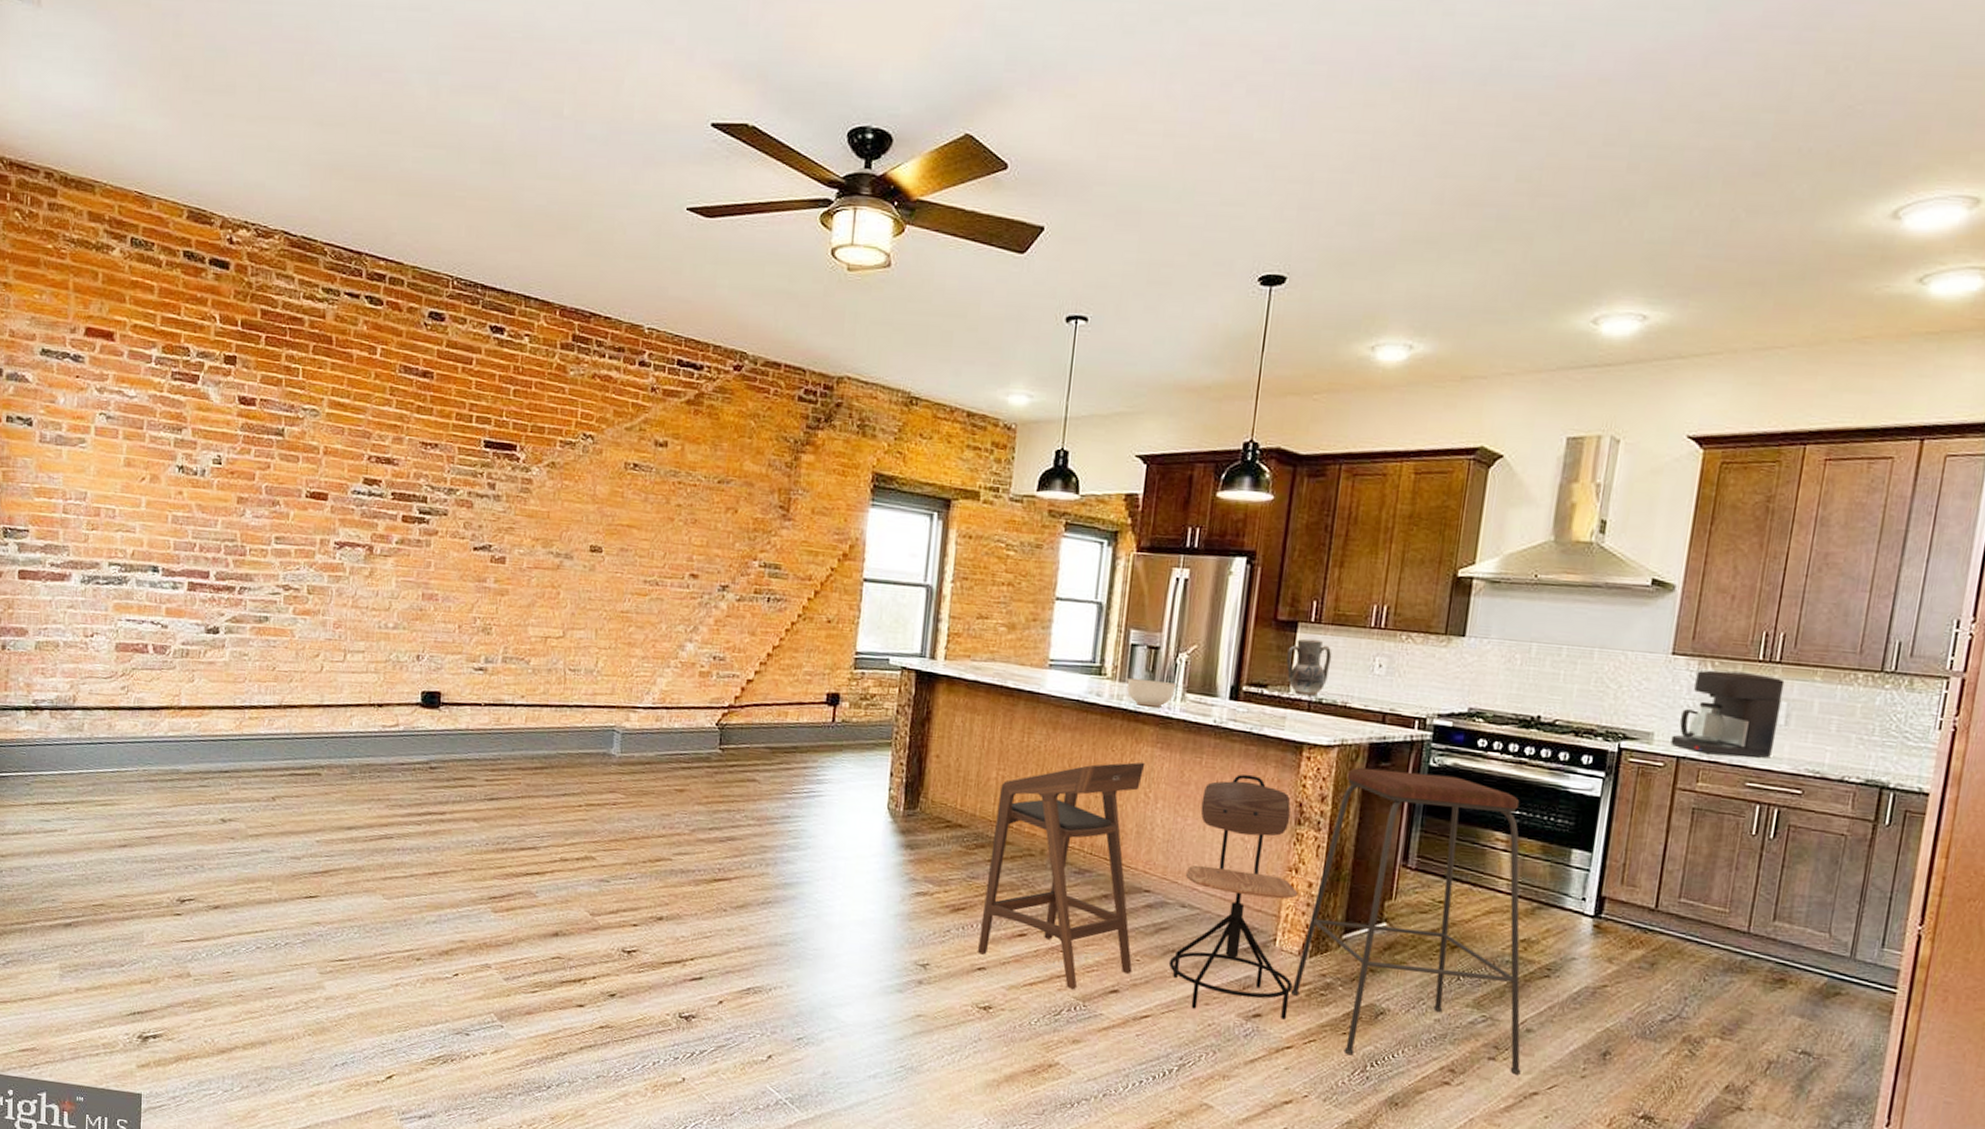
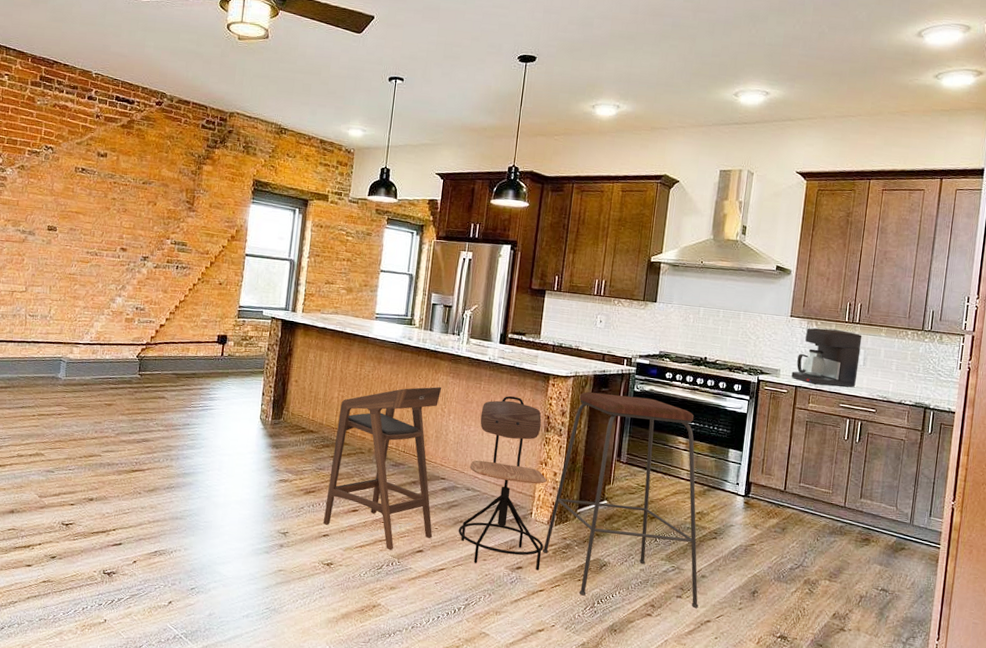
bowl: present [1126,677,1177,708] -> none [429,327,463,348]
ceramic jug: present [1286,638,1332,696] -> none [538,302,569,342]

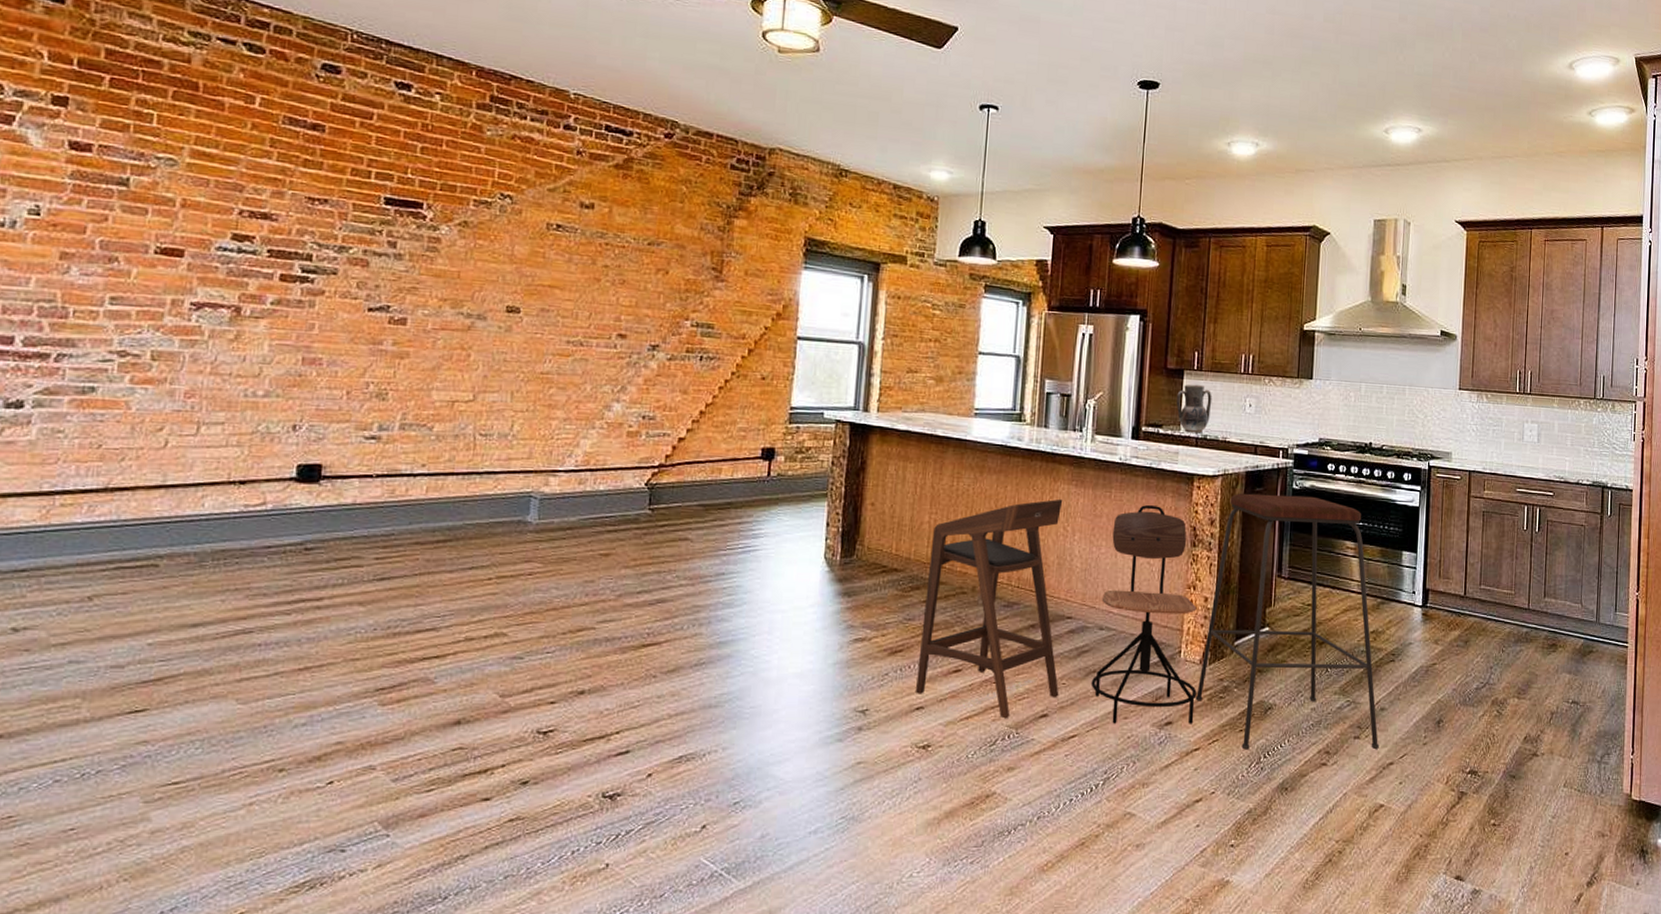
ceramic jug: none [538,302,569,342] -> present [1176,384,1212,433]
coffee maker: present [791,328,862,388] -> none [1464,401,1535,469]

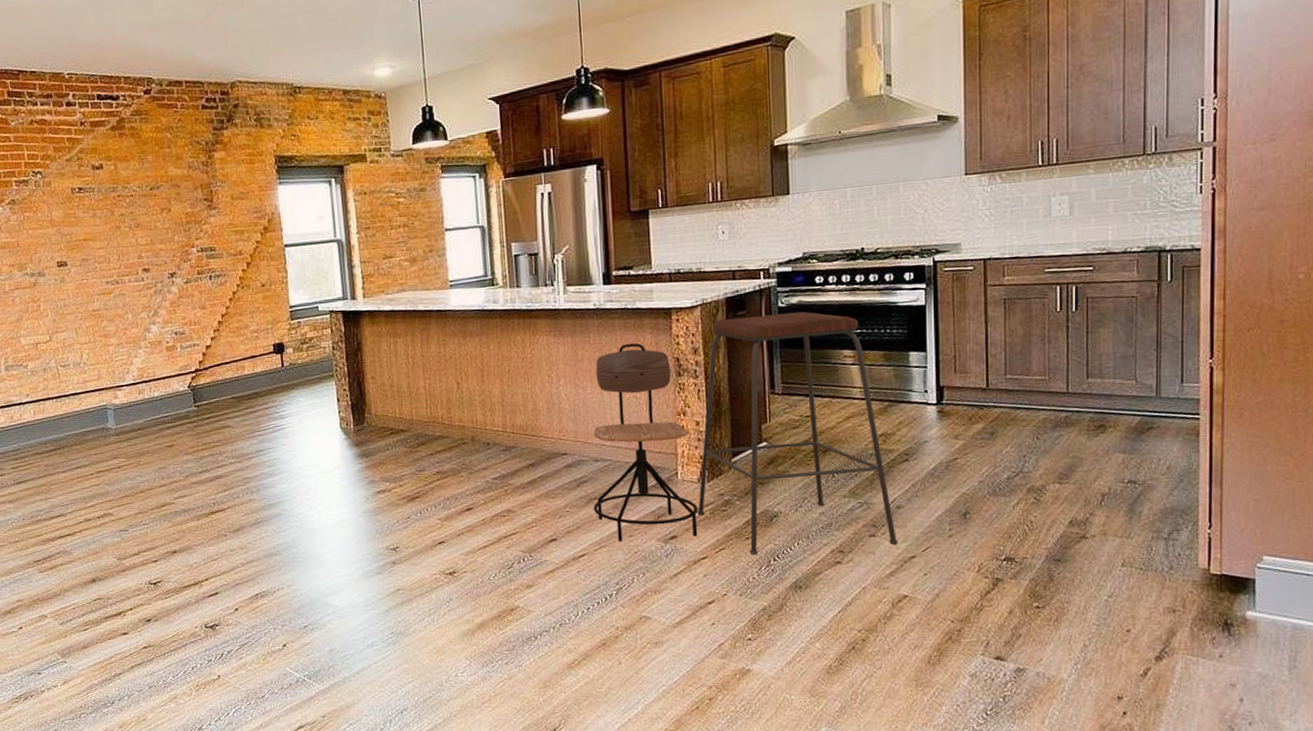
bar stool: present [916,498,1063,719] -> none [429,350,565,545]
ceramic jug: present [1176,384,1212,433] -> none [644,221,682,270]

